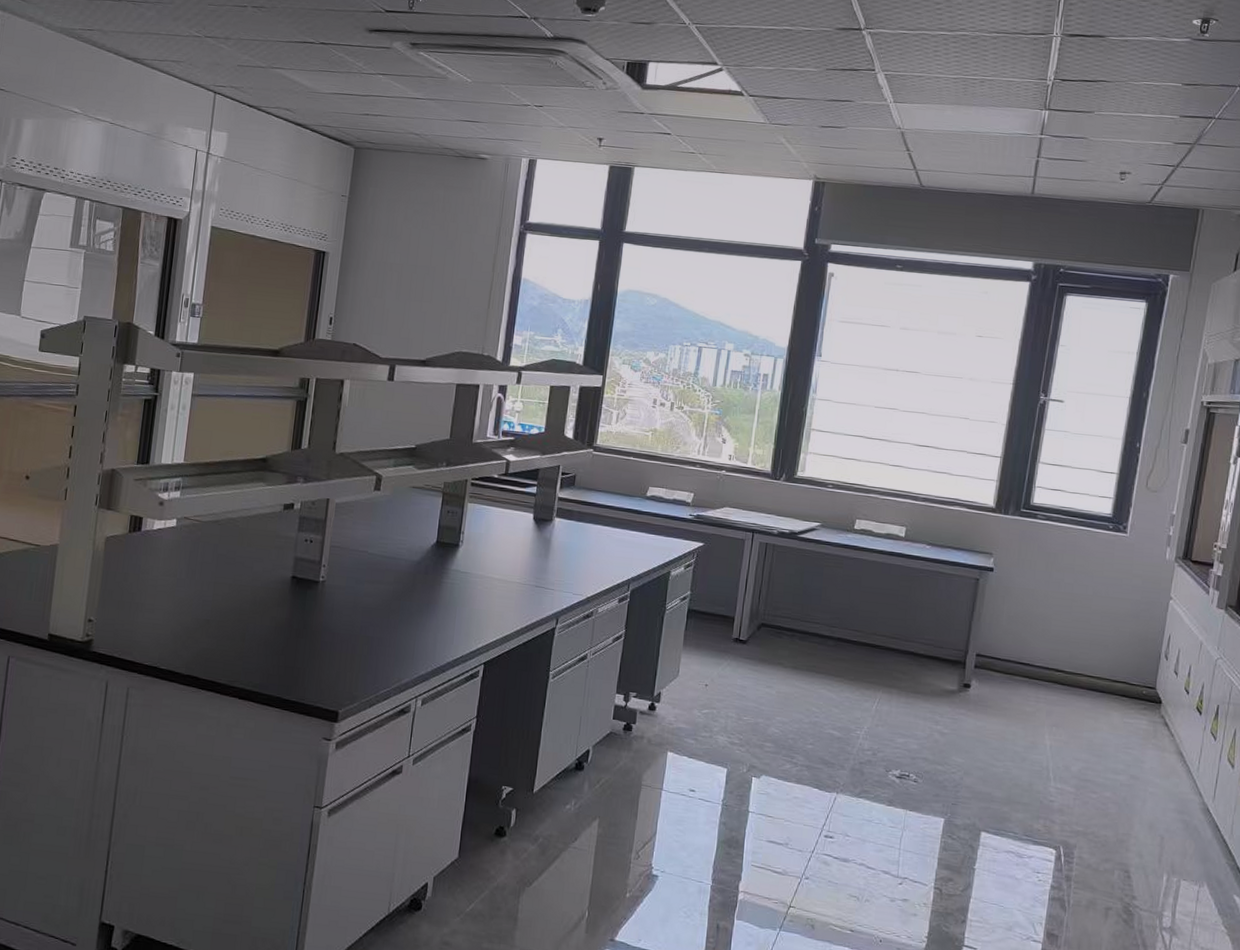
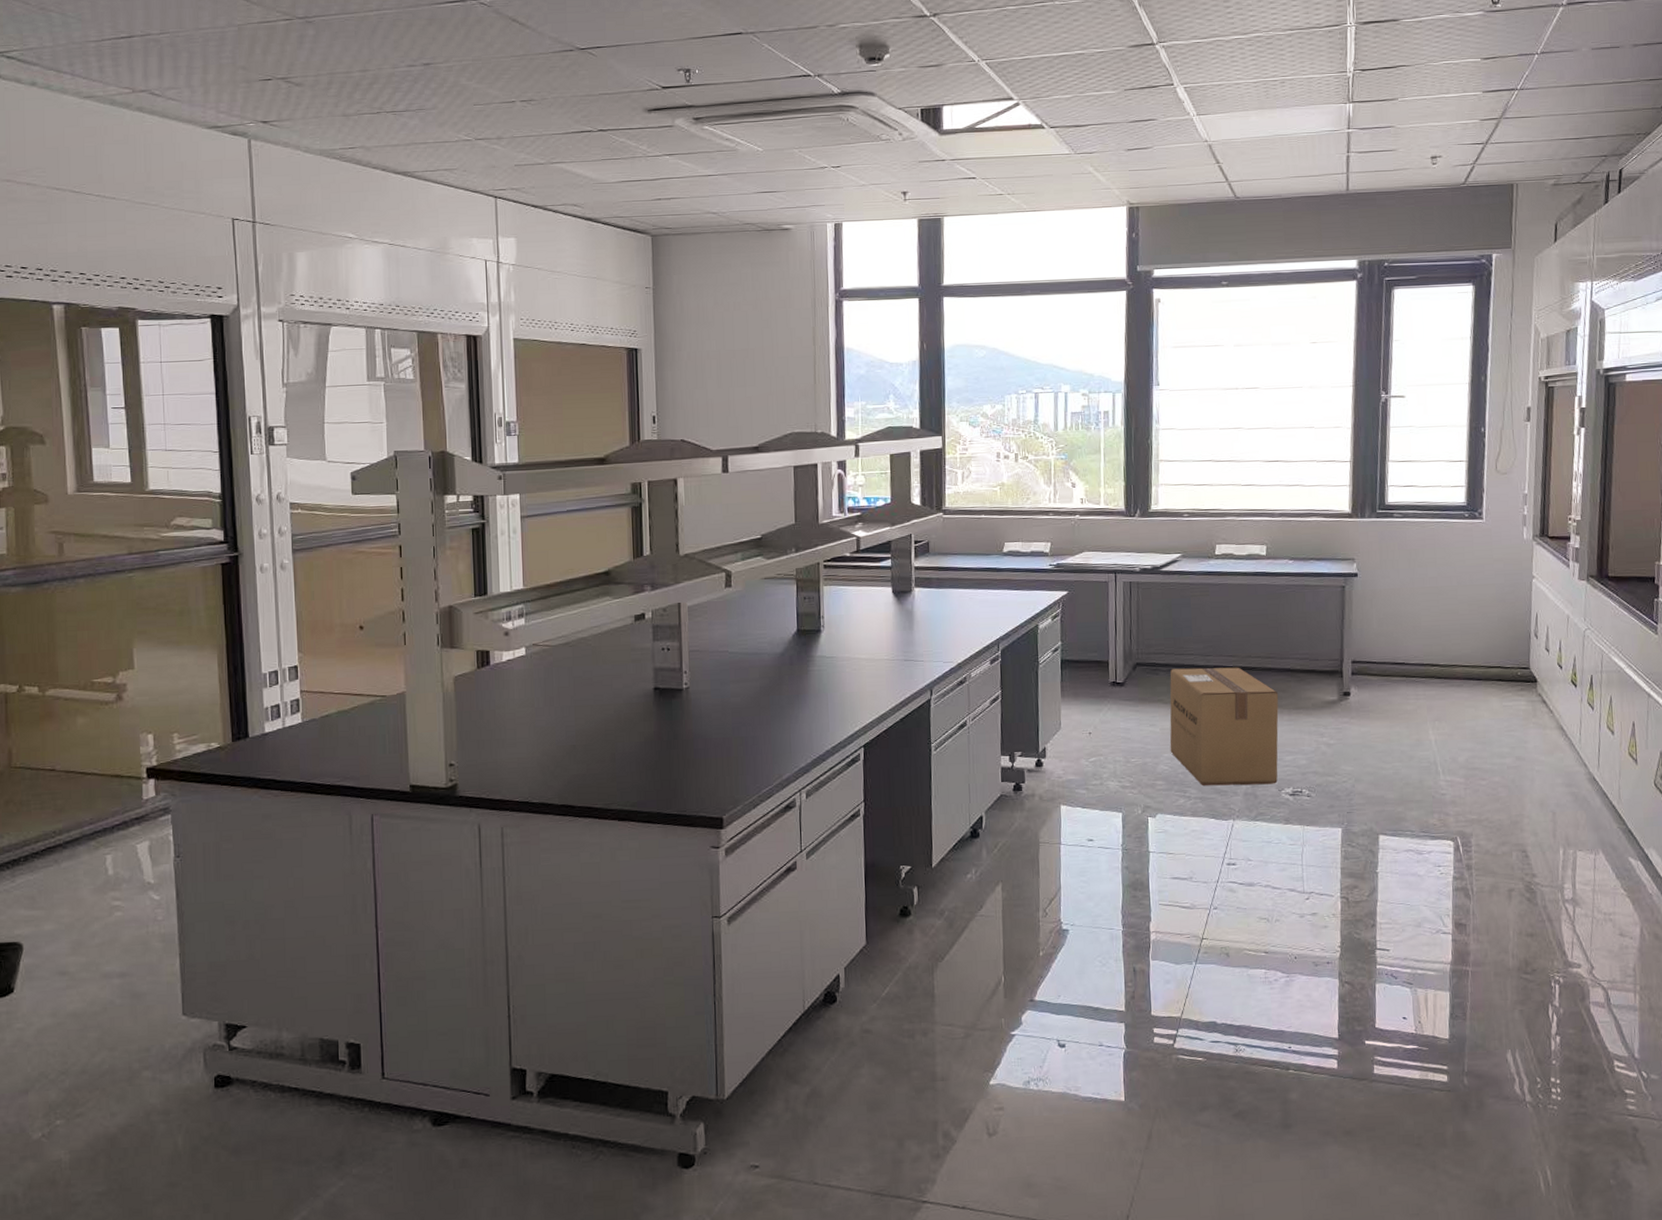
box: none [783,634,899,764] -> present [1170,667,1279,786]

